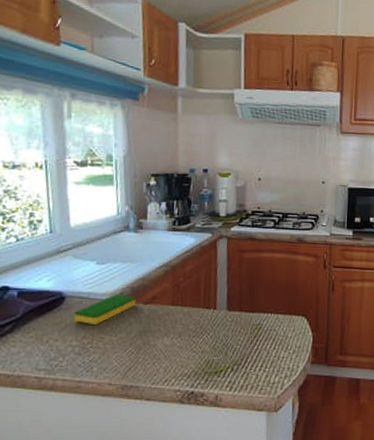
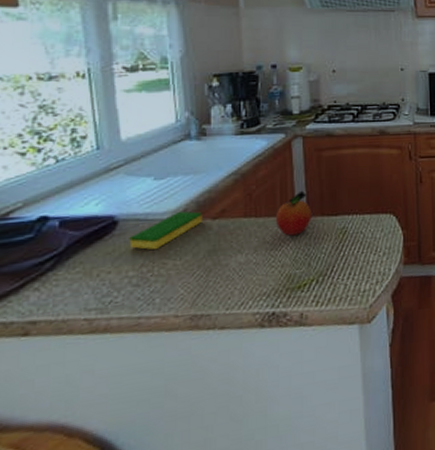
fruit: none [198,286,231,326] -> present [275,190,311,236]

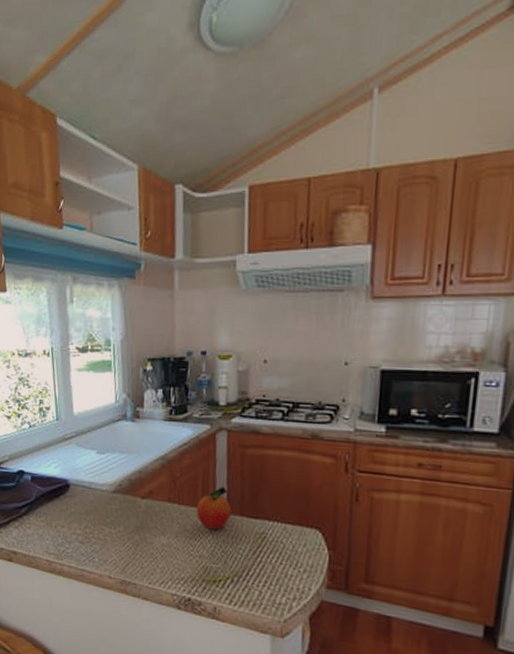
dish sponge: present [129,211,203,250] -> none [77,485,134,516]

